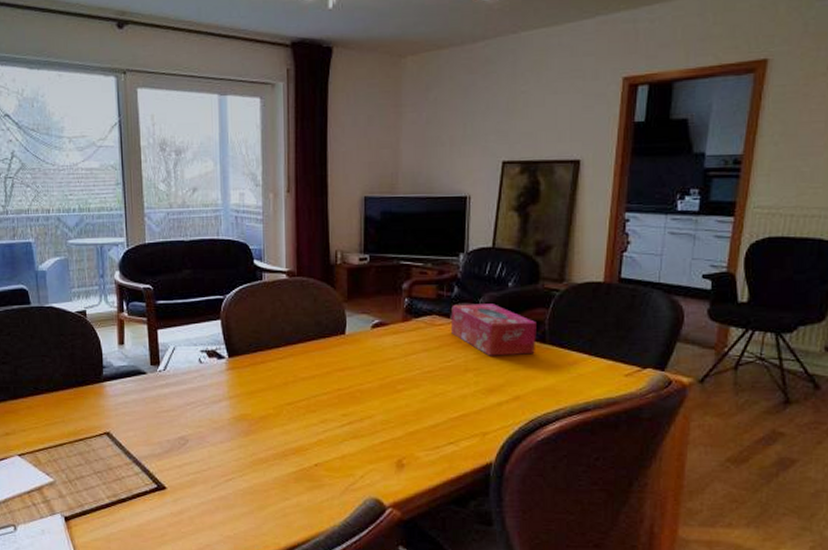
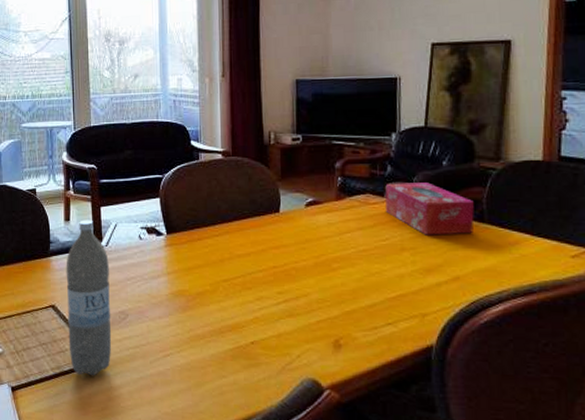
water bottle: none [121,343,171,503] -> present [66,219,112,376]

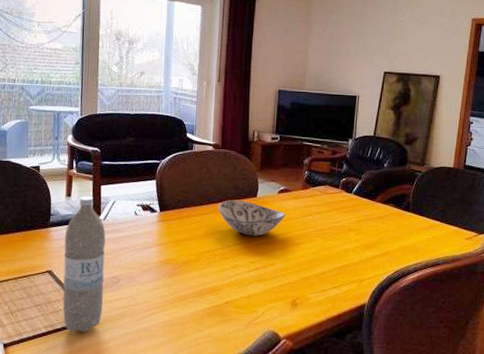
decorative bowl: none [234,217,318,261] -> present [218,200,286,236]
tissue box: present [385,182,474,235] -> none [339,178,404,220]

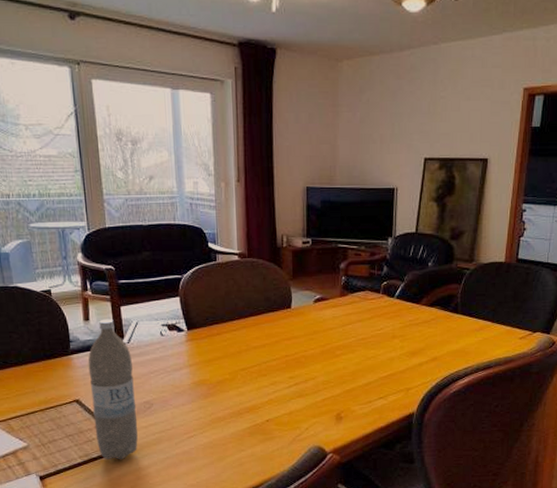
decorative bowl: present [218,200,286,236] -> none [250,312,324,350]

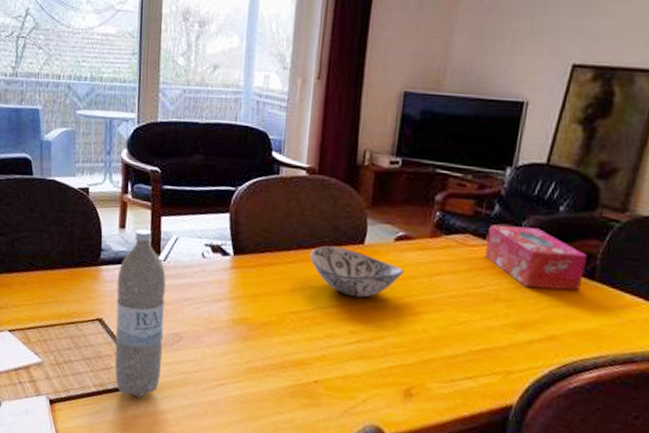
decorative bowl: none [250,312,324,350] -> present [310,245,404,298]
tissue box: none [380,281,451,325] -> present [484,224,587,291]

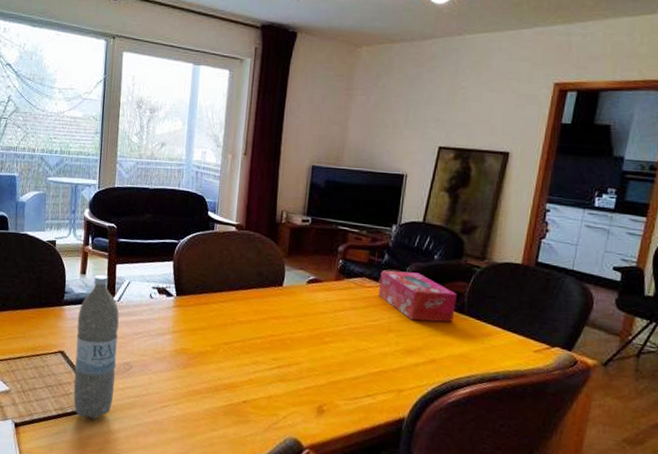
decorative bowl: present [310,245,404,298] -> none [239,287,315,331]

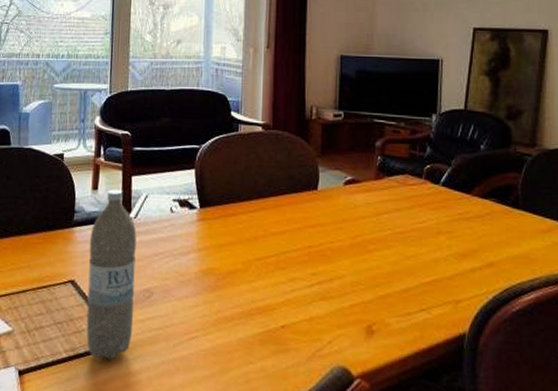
tissue box: present [378,270,457,323] -> none [423,164,509,220]

